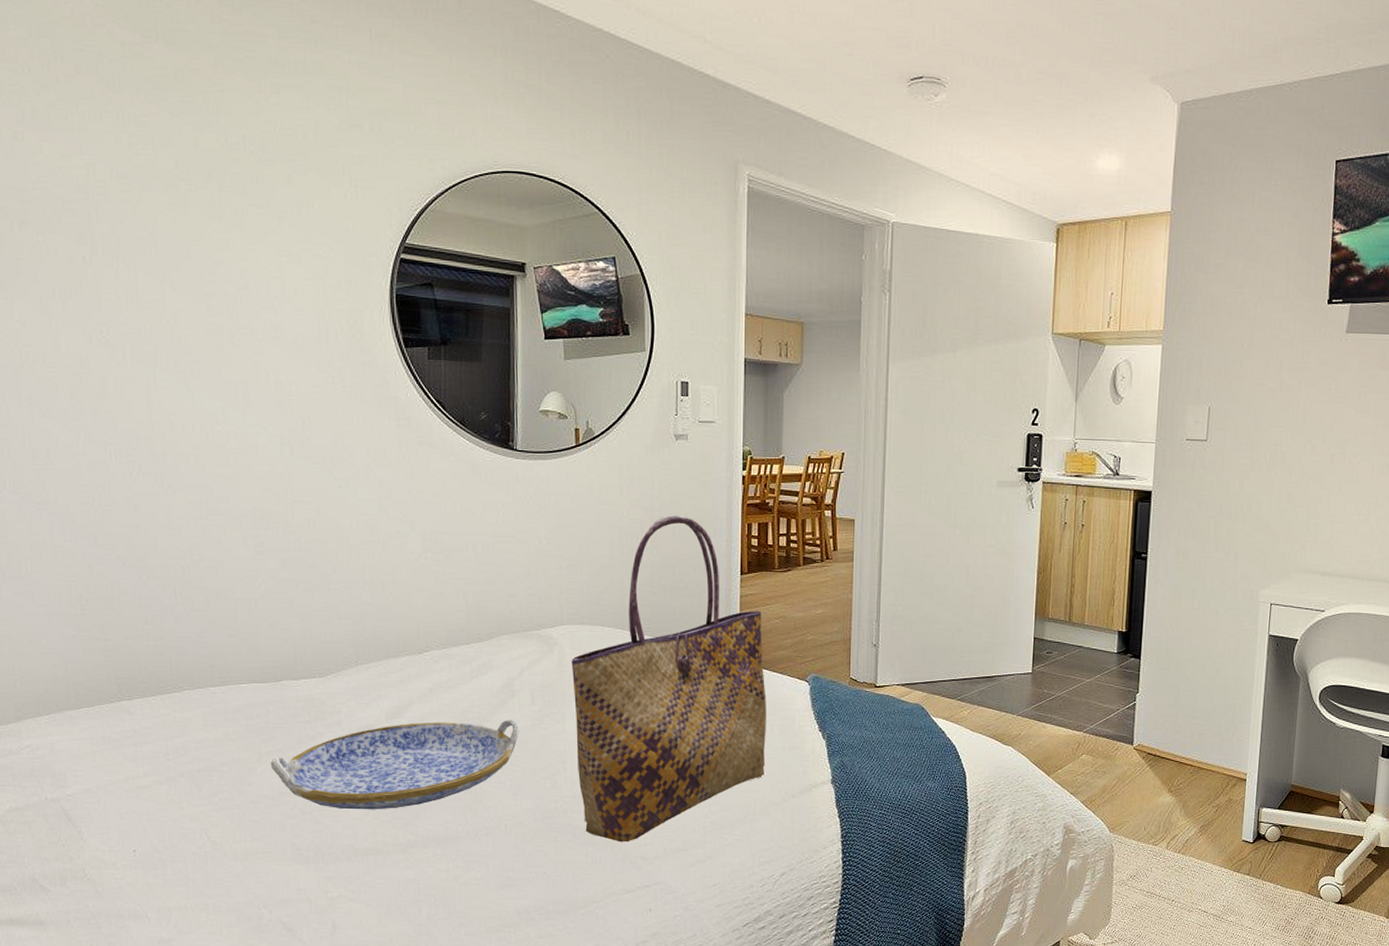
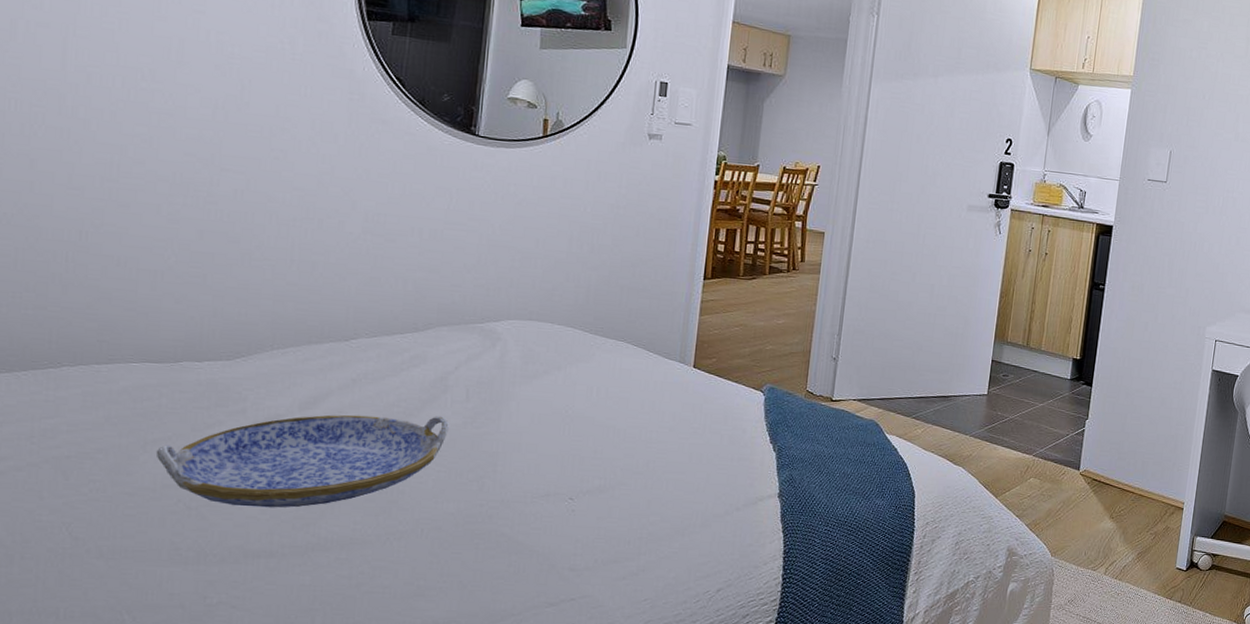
tote bag: present [571,514,766,842] -> none [509,214,722,552]

